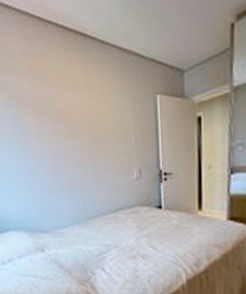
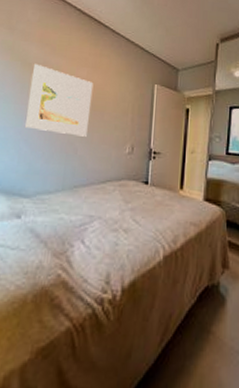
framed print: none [27,99,91,168] -> present [25,63,94,137]

